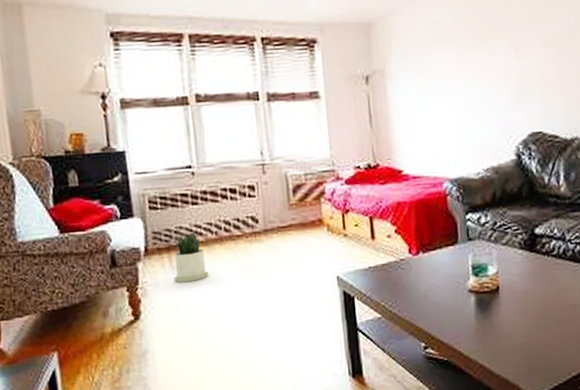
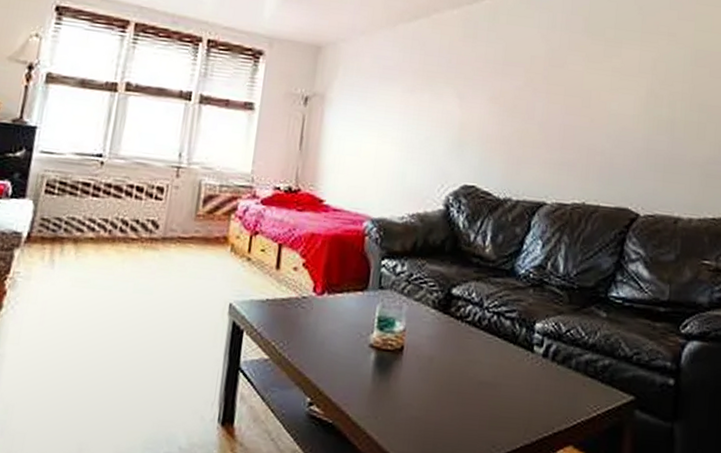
planter: present [172,230,210,282] -> none [49,224,92,281]

